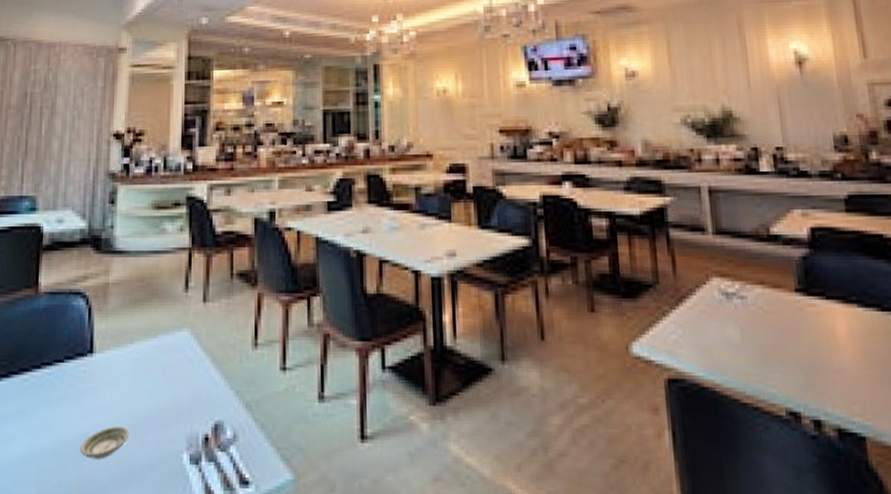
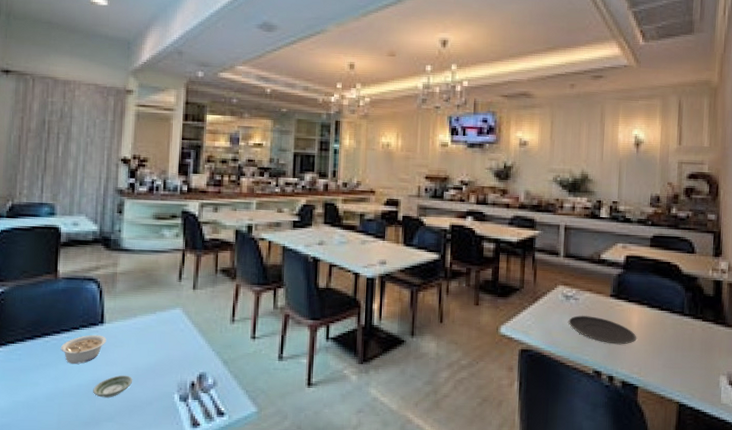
legume: none [40,369,97,411] -> present [60,334,106,364]
plate: none [735,323,850,368] -> present [568,315,637,345]

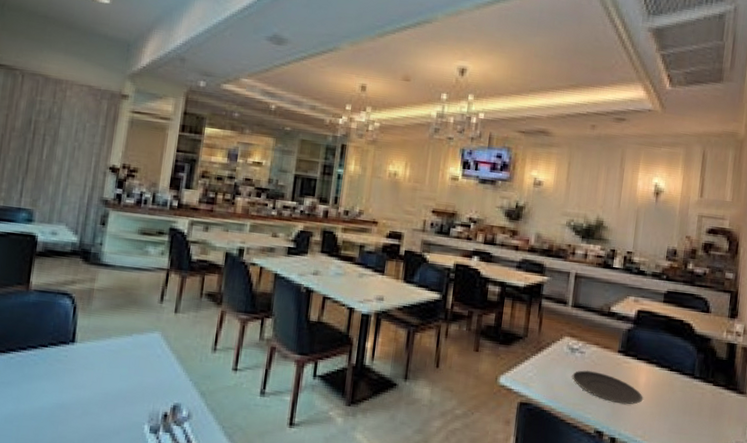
legume: present [60,334,106,364] -> none [25,353,76,385]
saucer: present [93,375,133,398] -> none [56,400,101,424]

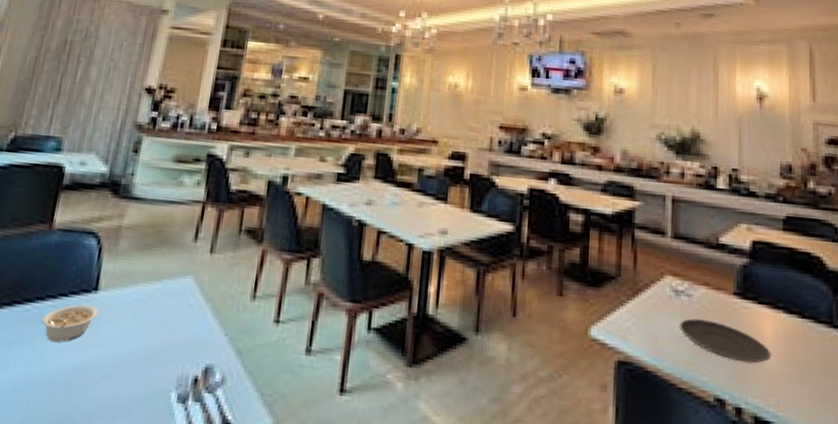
legume: none [25,353,76,385] -> present [41,304,99,343]

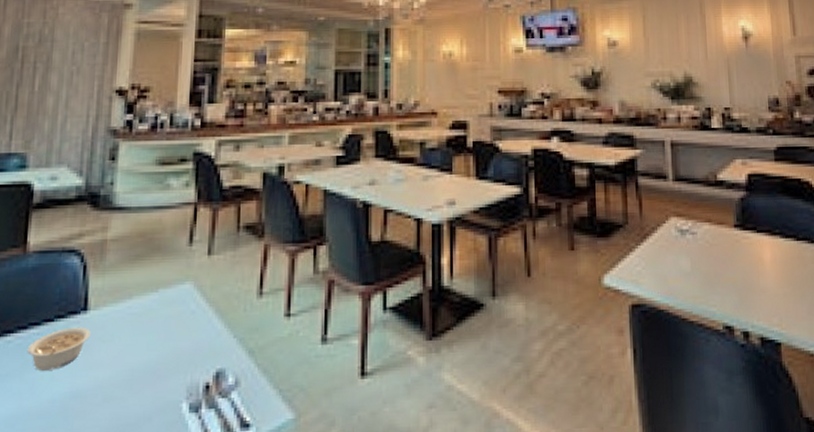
plate: present [679,318,772,364] -> none [686,254,772,289]

